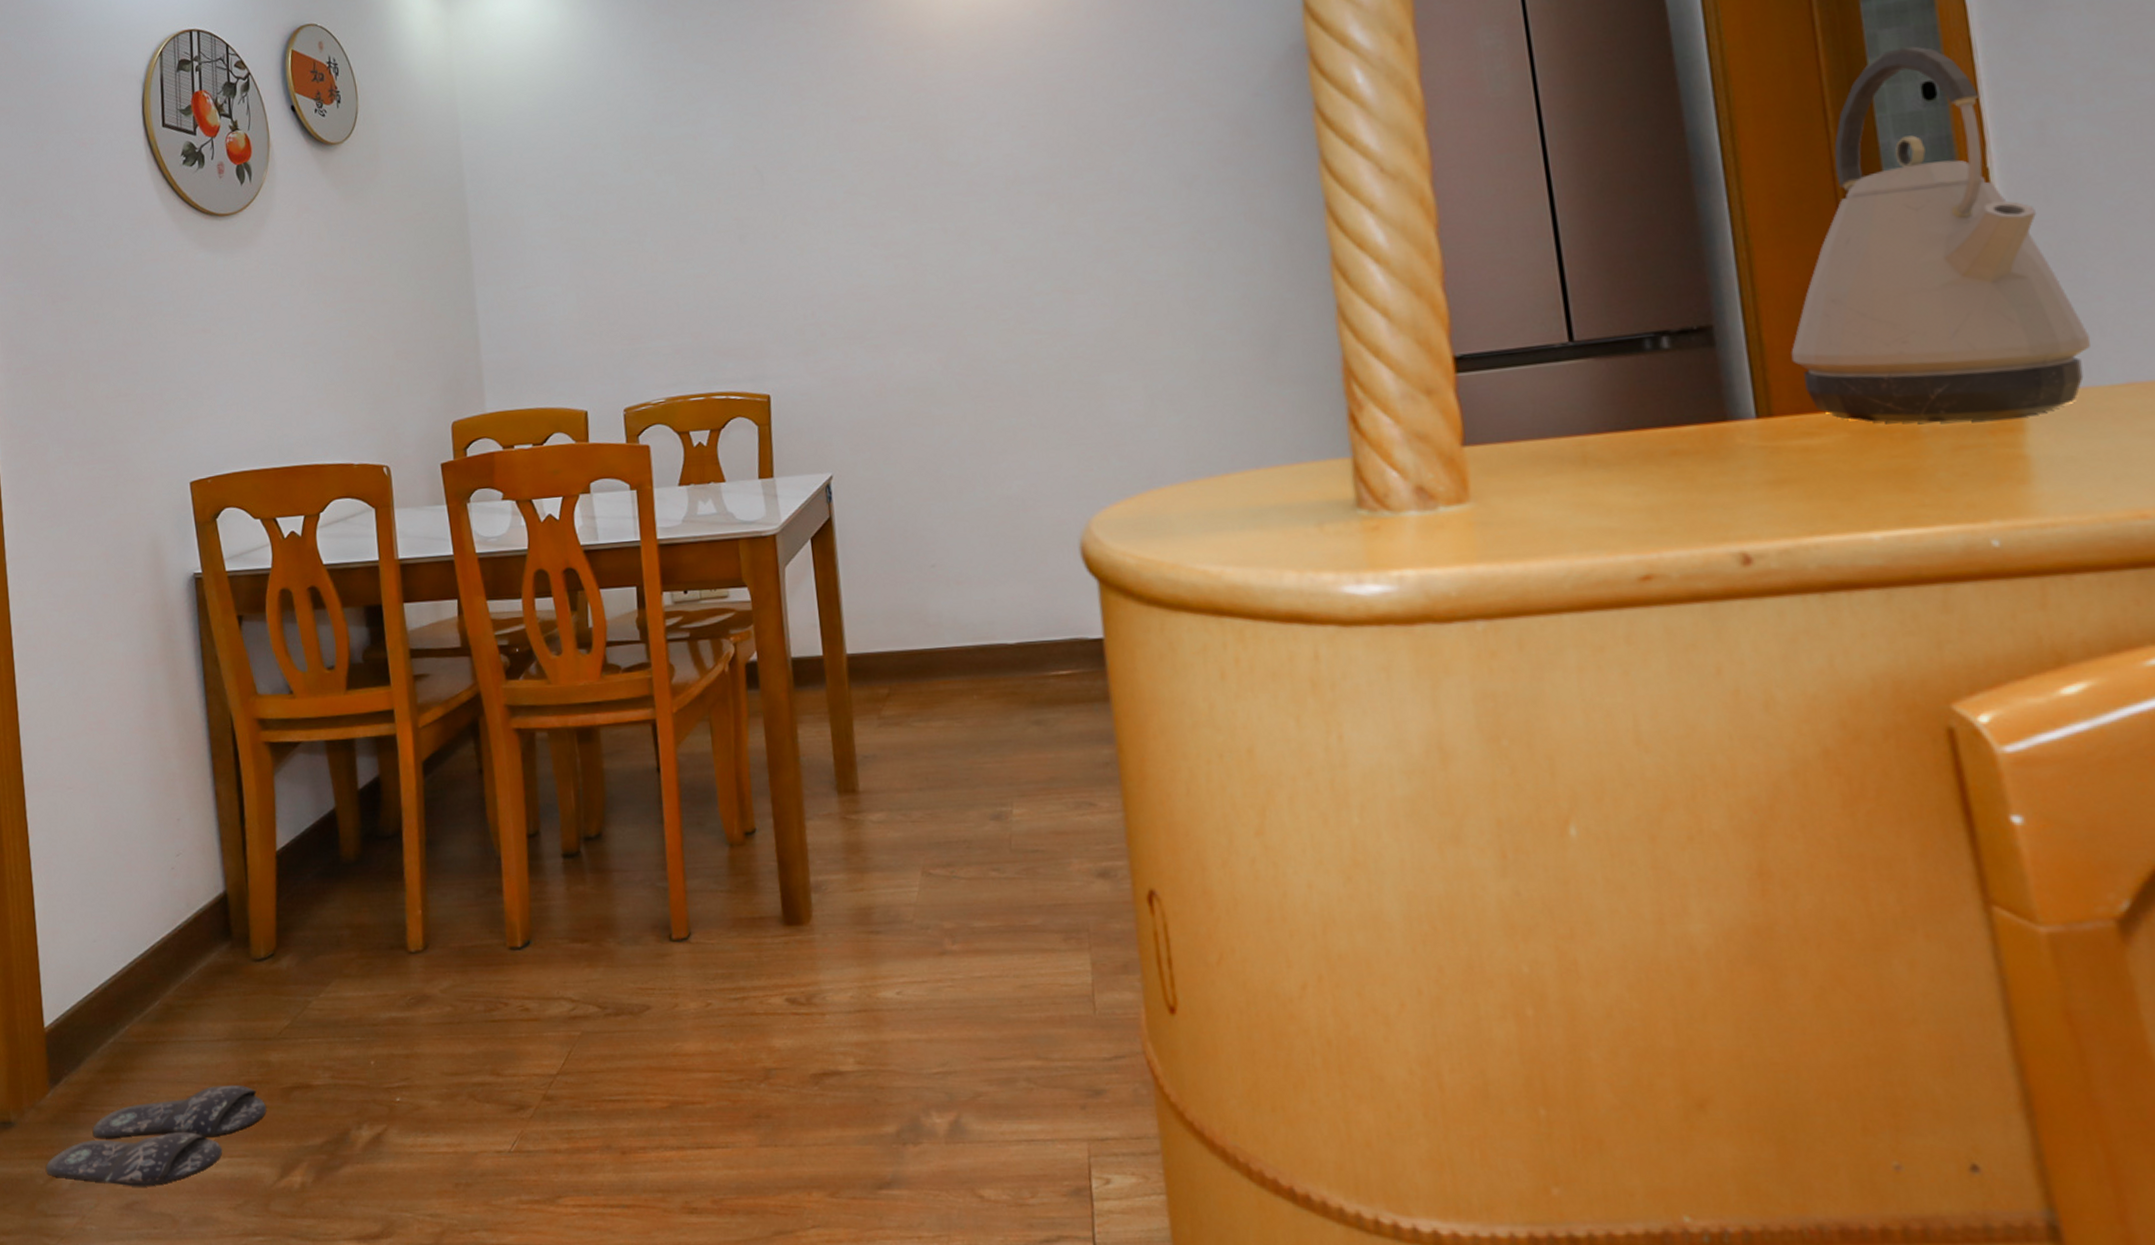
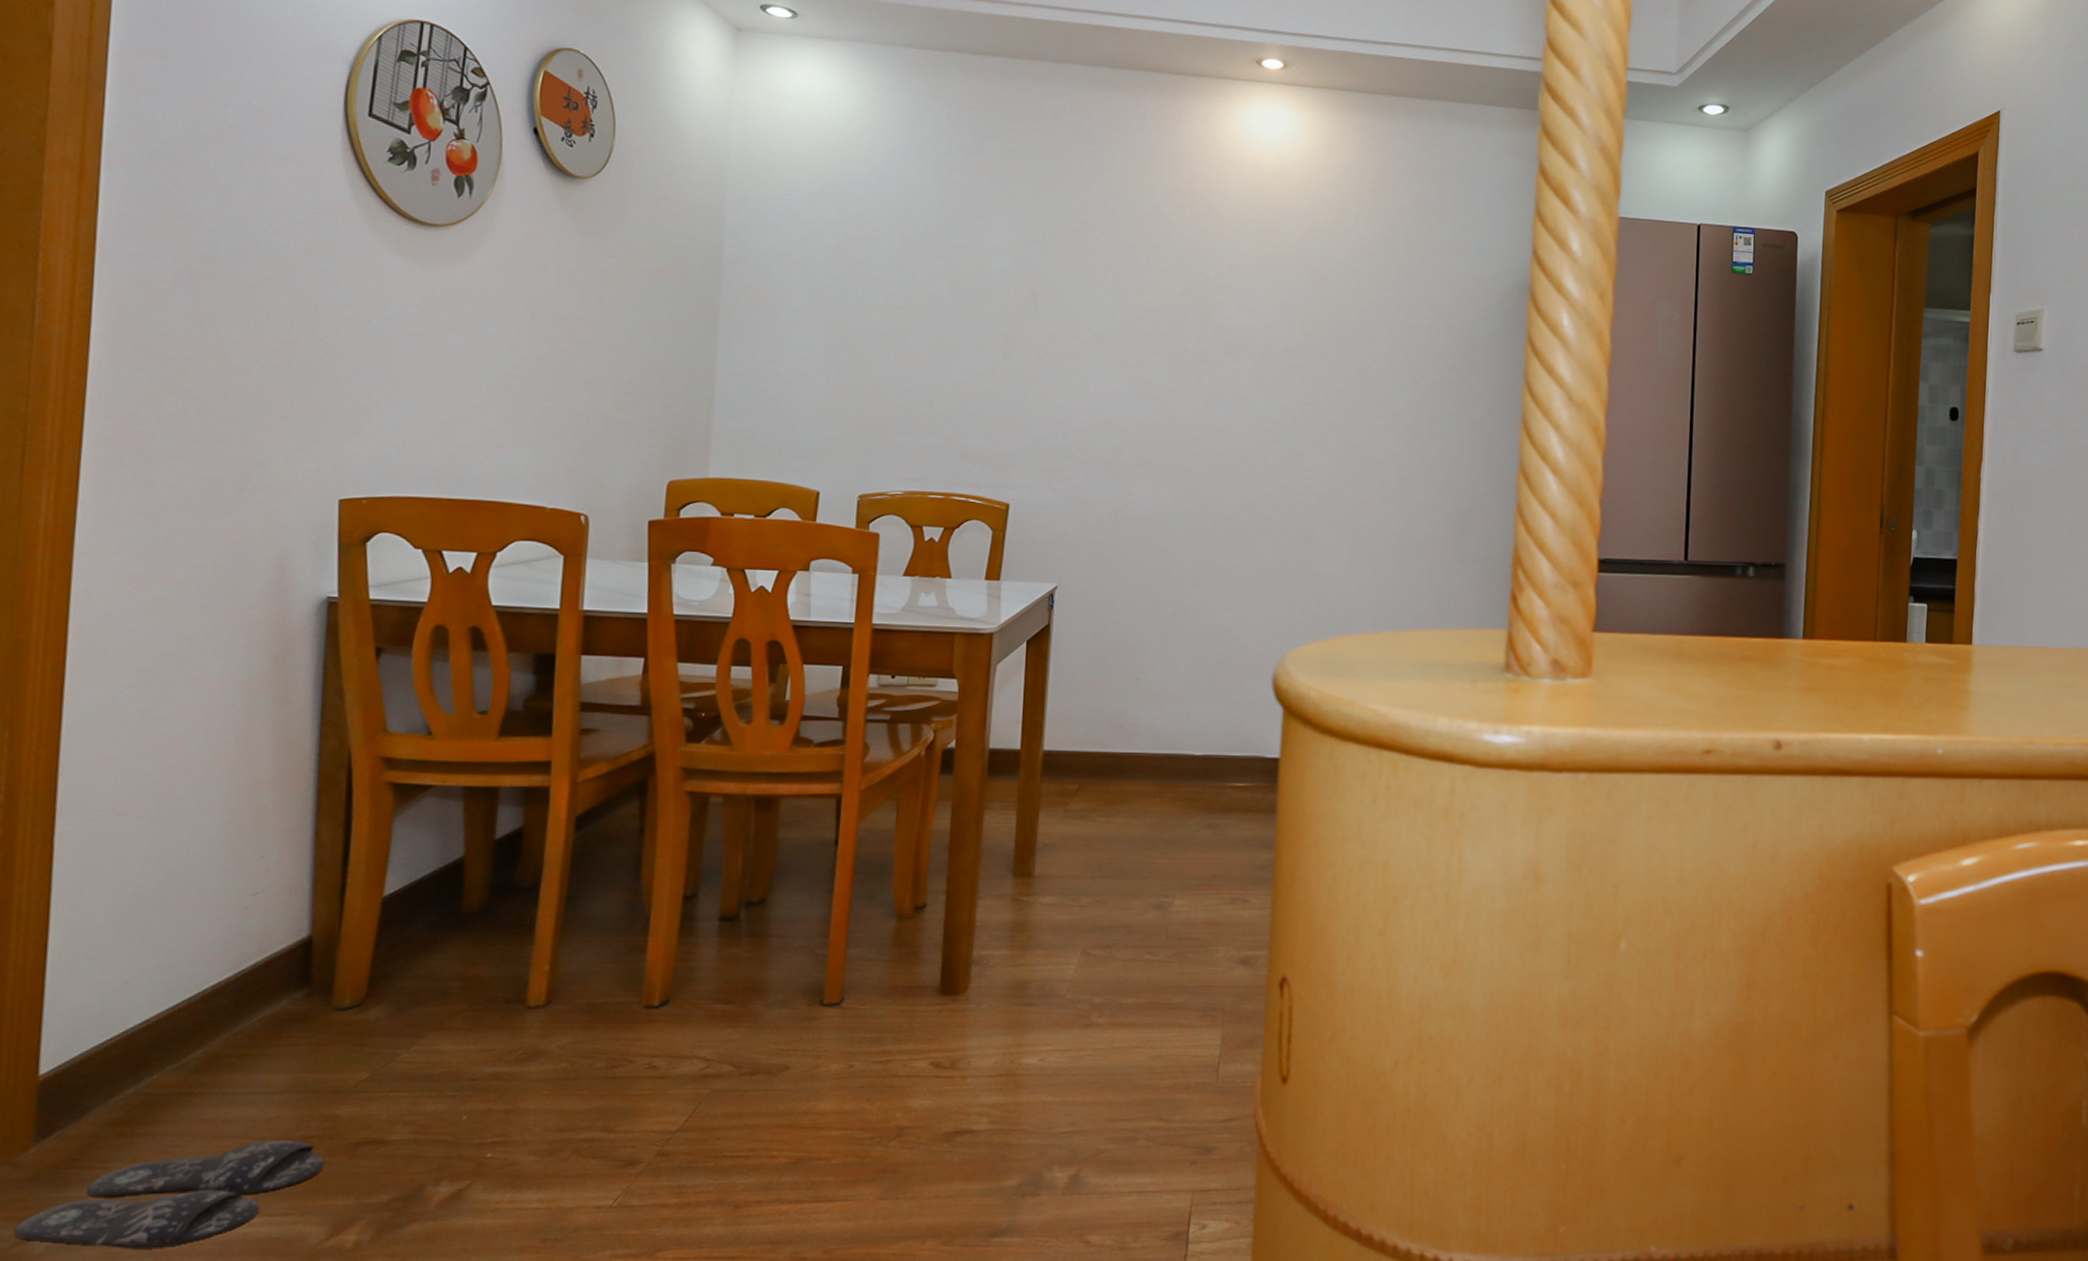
kettle: present [1791,46,2091,423] -> none [1833,378,2022,662]

